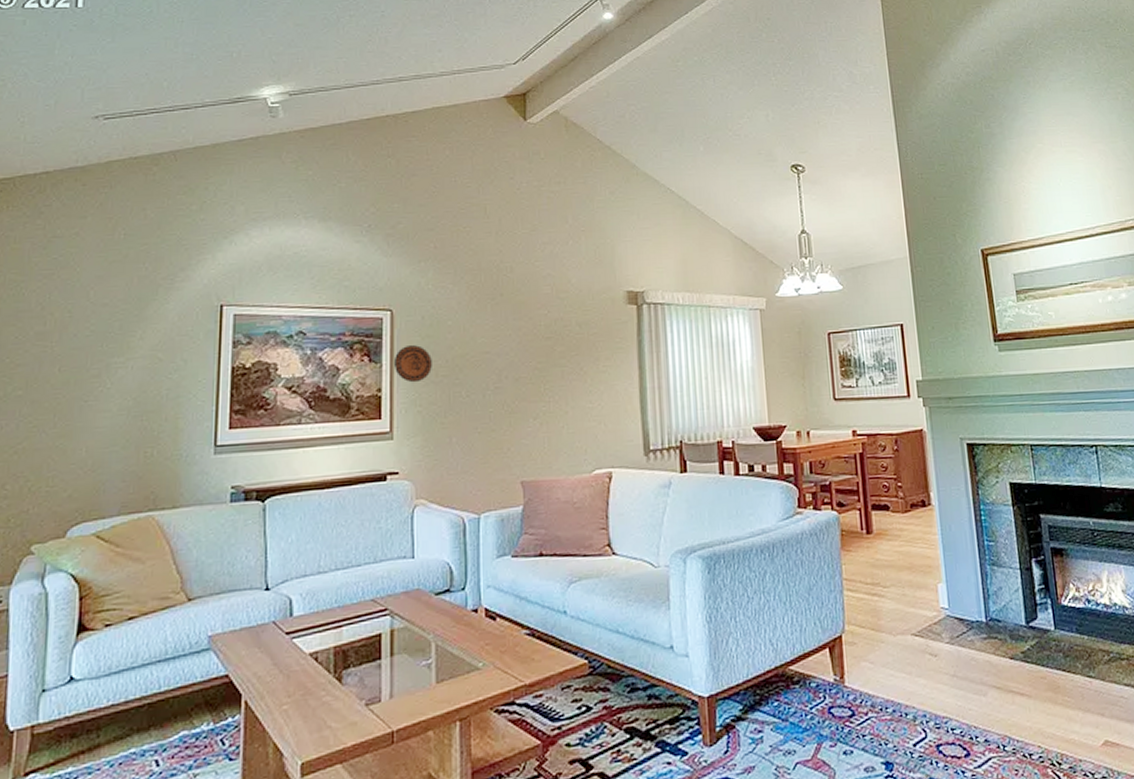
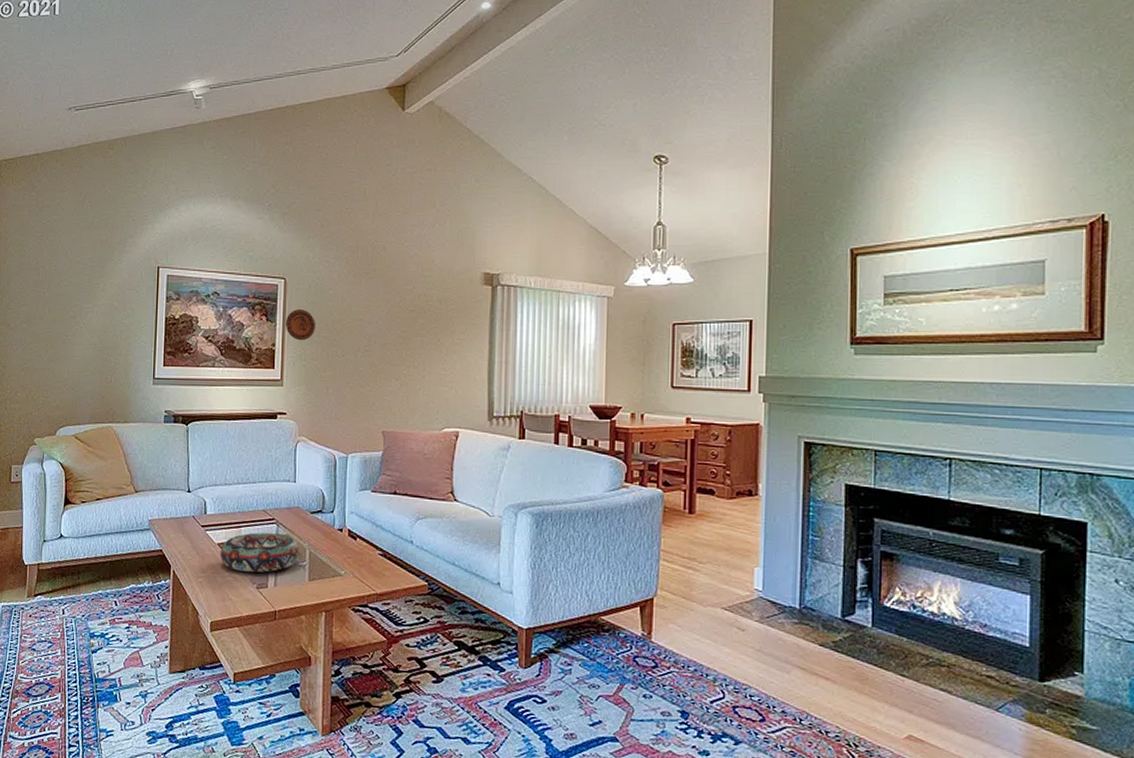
decorative bowl: none [312,627,422,687] -> present [220,532,299,573]

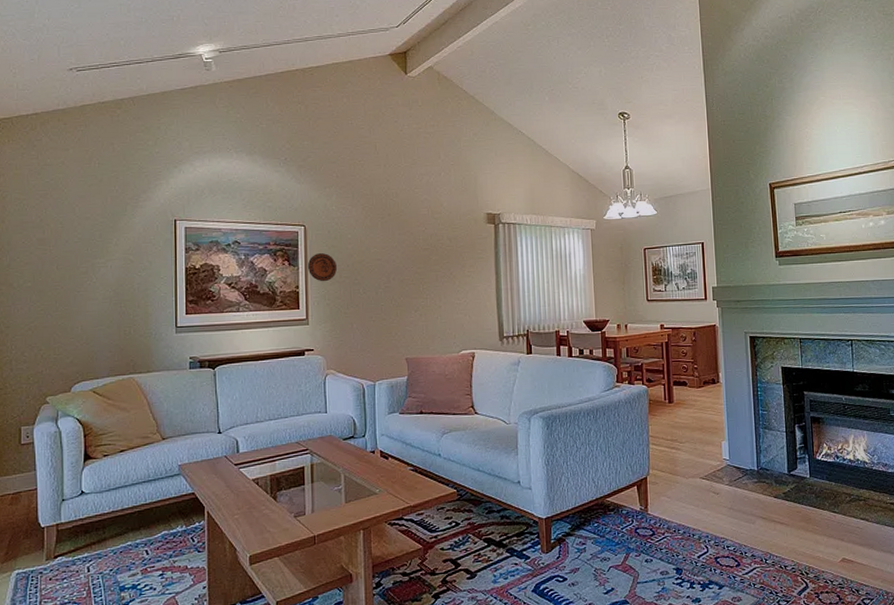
decorative bowl: present [220,532,299,573] -> none [255,463,334,504]

